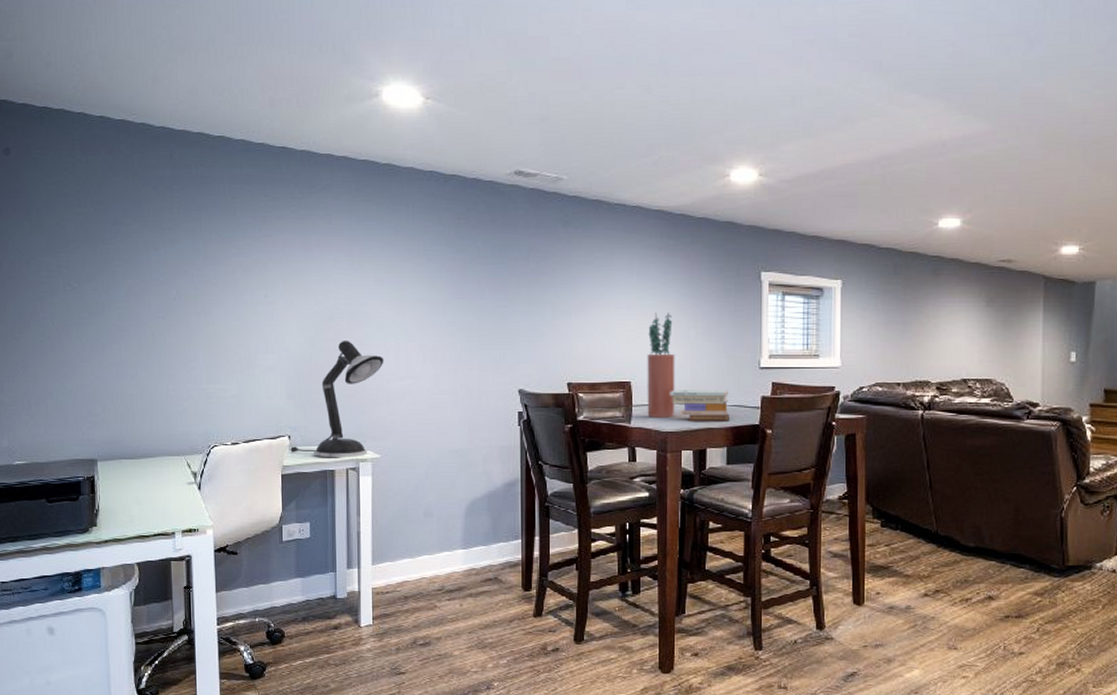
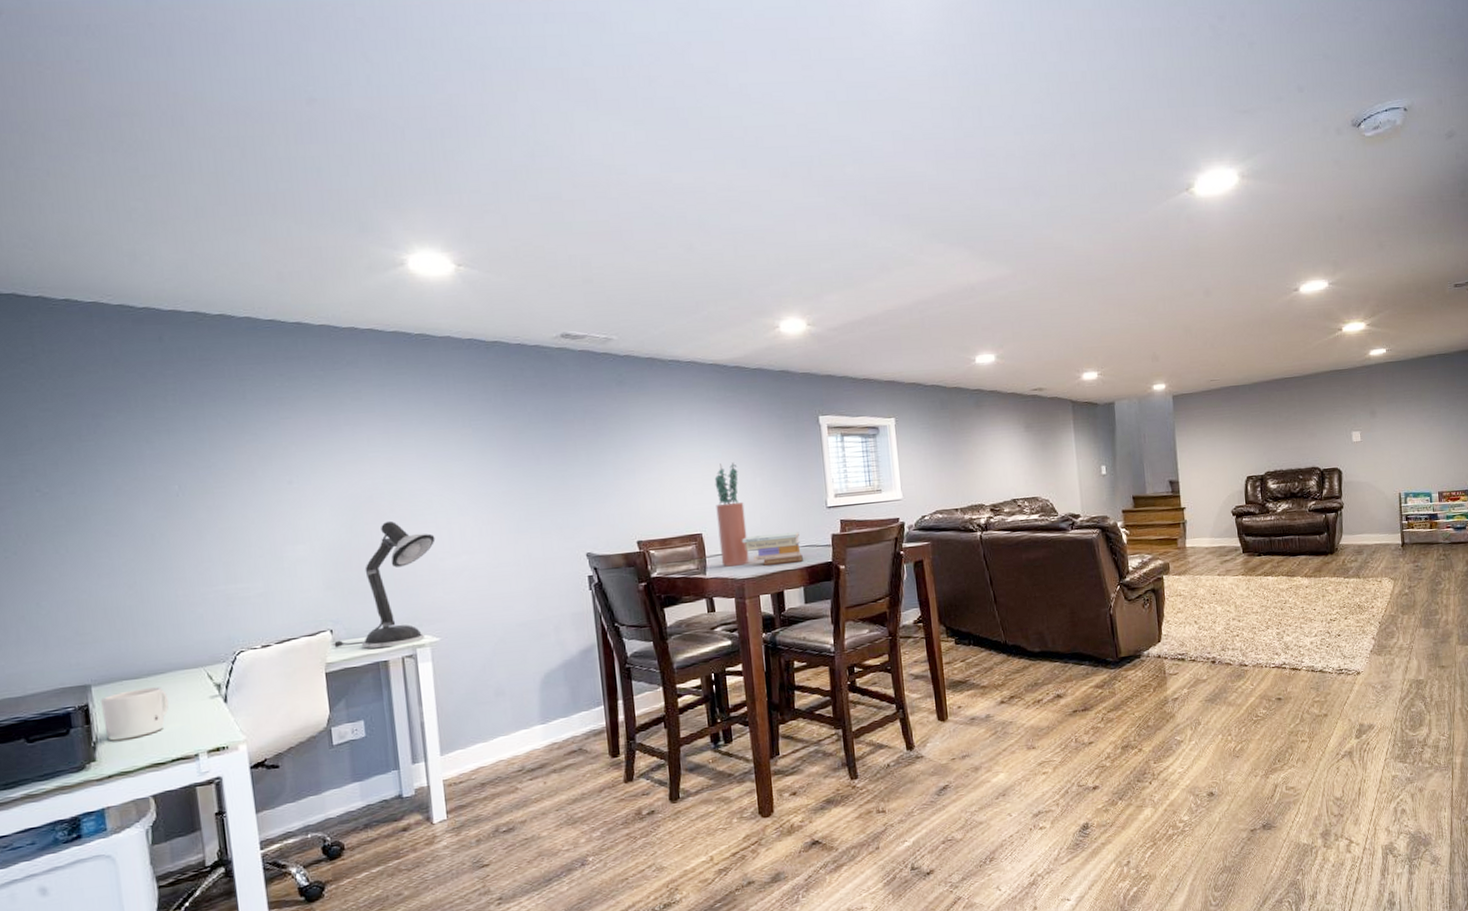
mug: none [104,468,155,512] -> present [101,687,169,742]

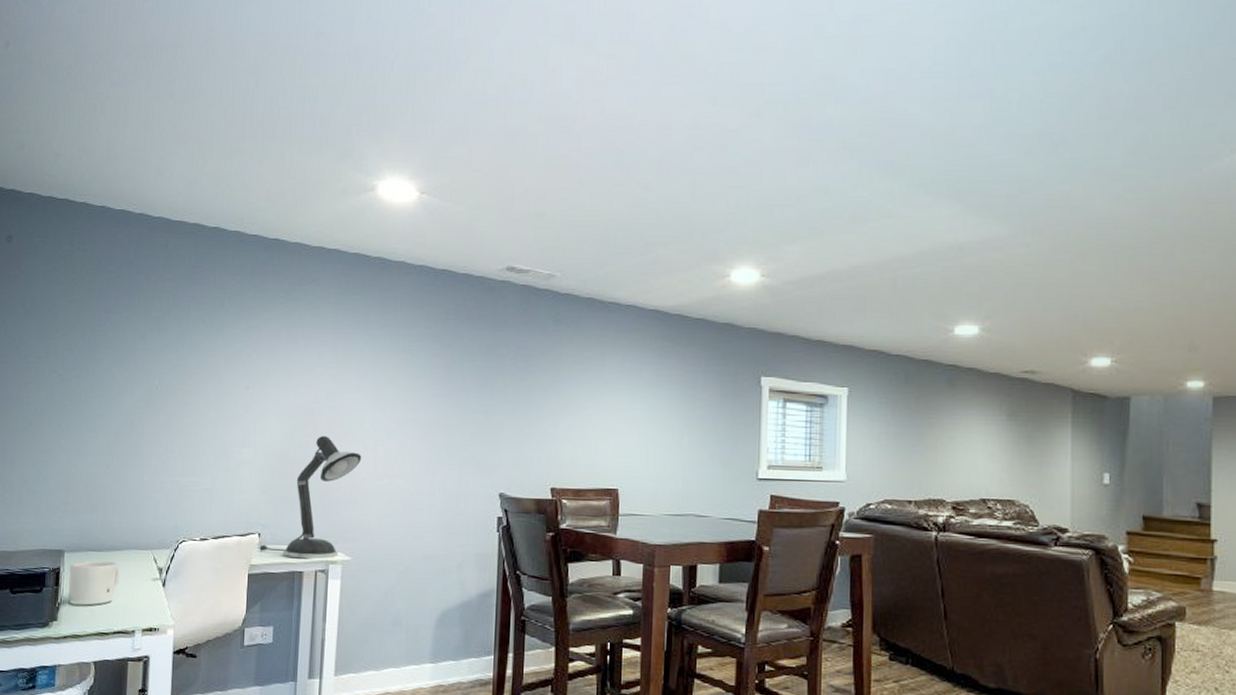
vase: present [714,462,750,567] -> none [634,416,667,530]
books: present [742,532,803,566] -> none [659,499,723,536]

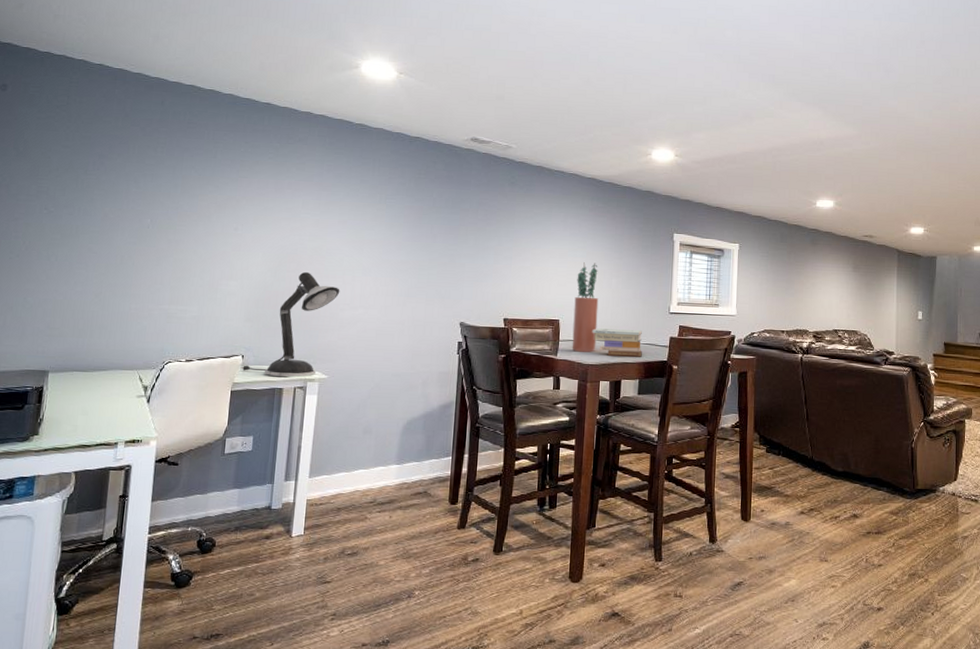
mug: present [68,561,120,607] -> none [51,380,105,422]
vase: none [634,416,667,530] -> present [572,262,599,353]
books: none [659,499,723,536] -> present [592,328,642,357]

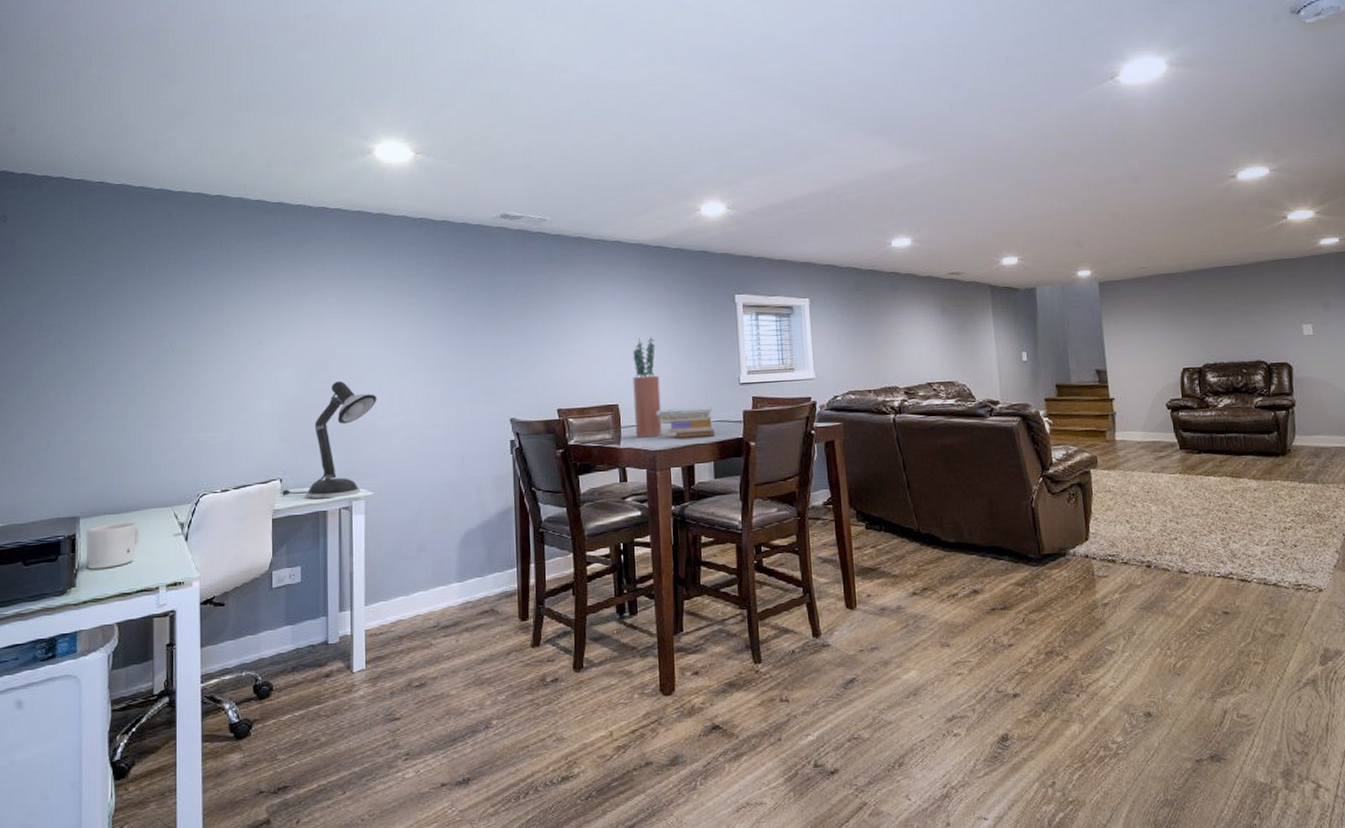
mug: none [51,380,105,422] -> present [86,522,139,571]

